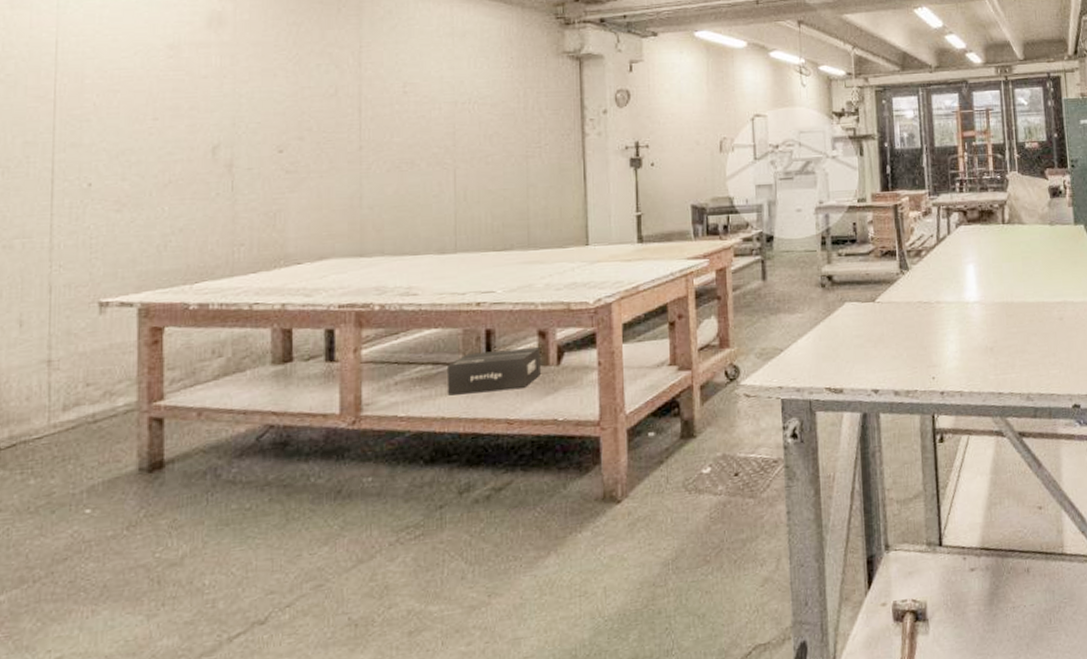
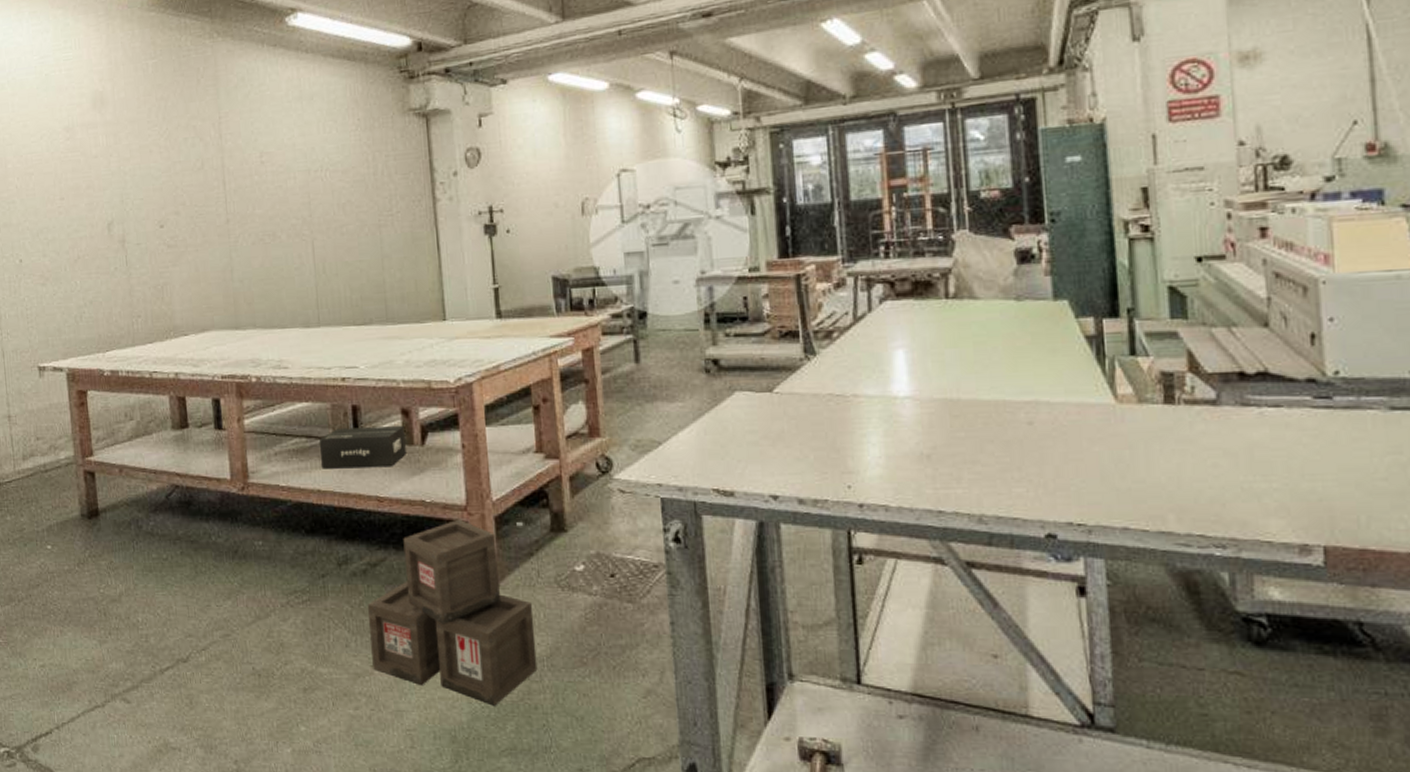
wooden crate: none [488,434,663,618] -> present [367,519,538,706]

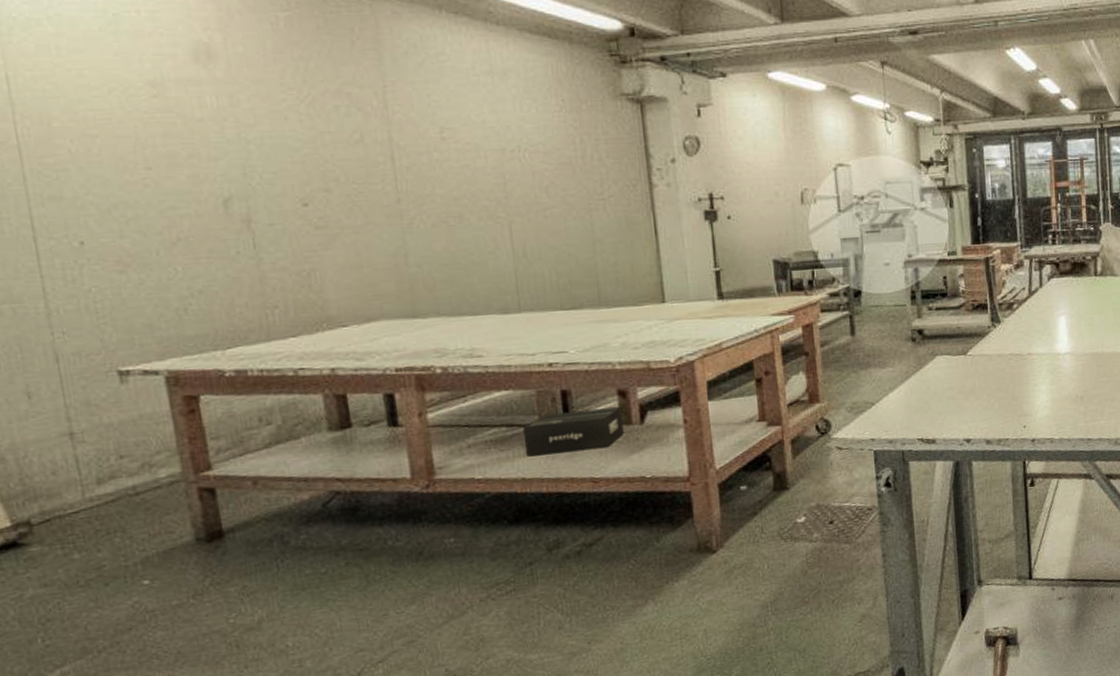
wooden crate: present [367,519,538,706] -> none [582,489,762,656]

